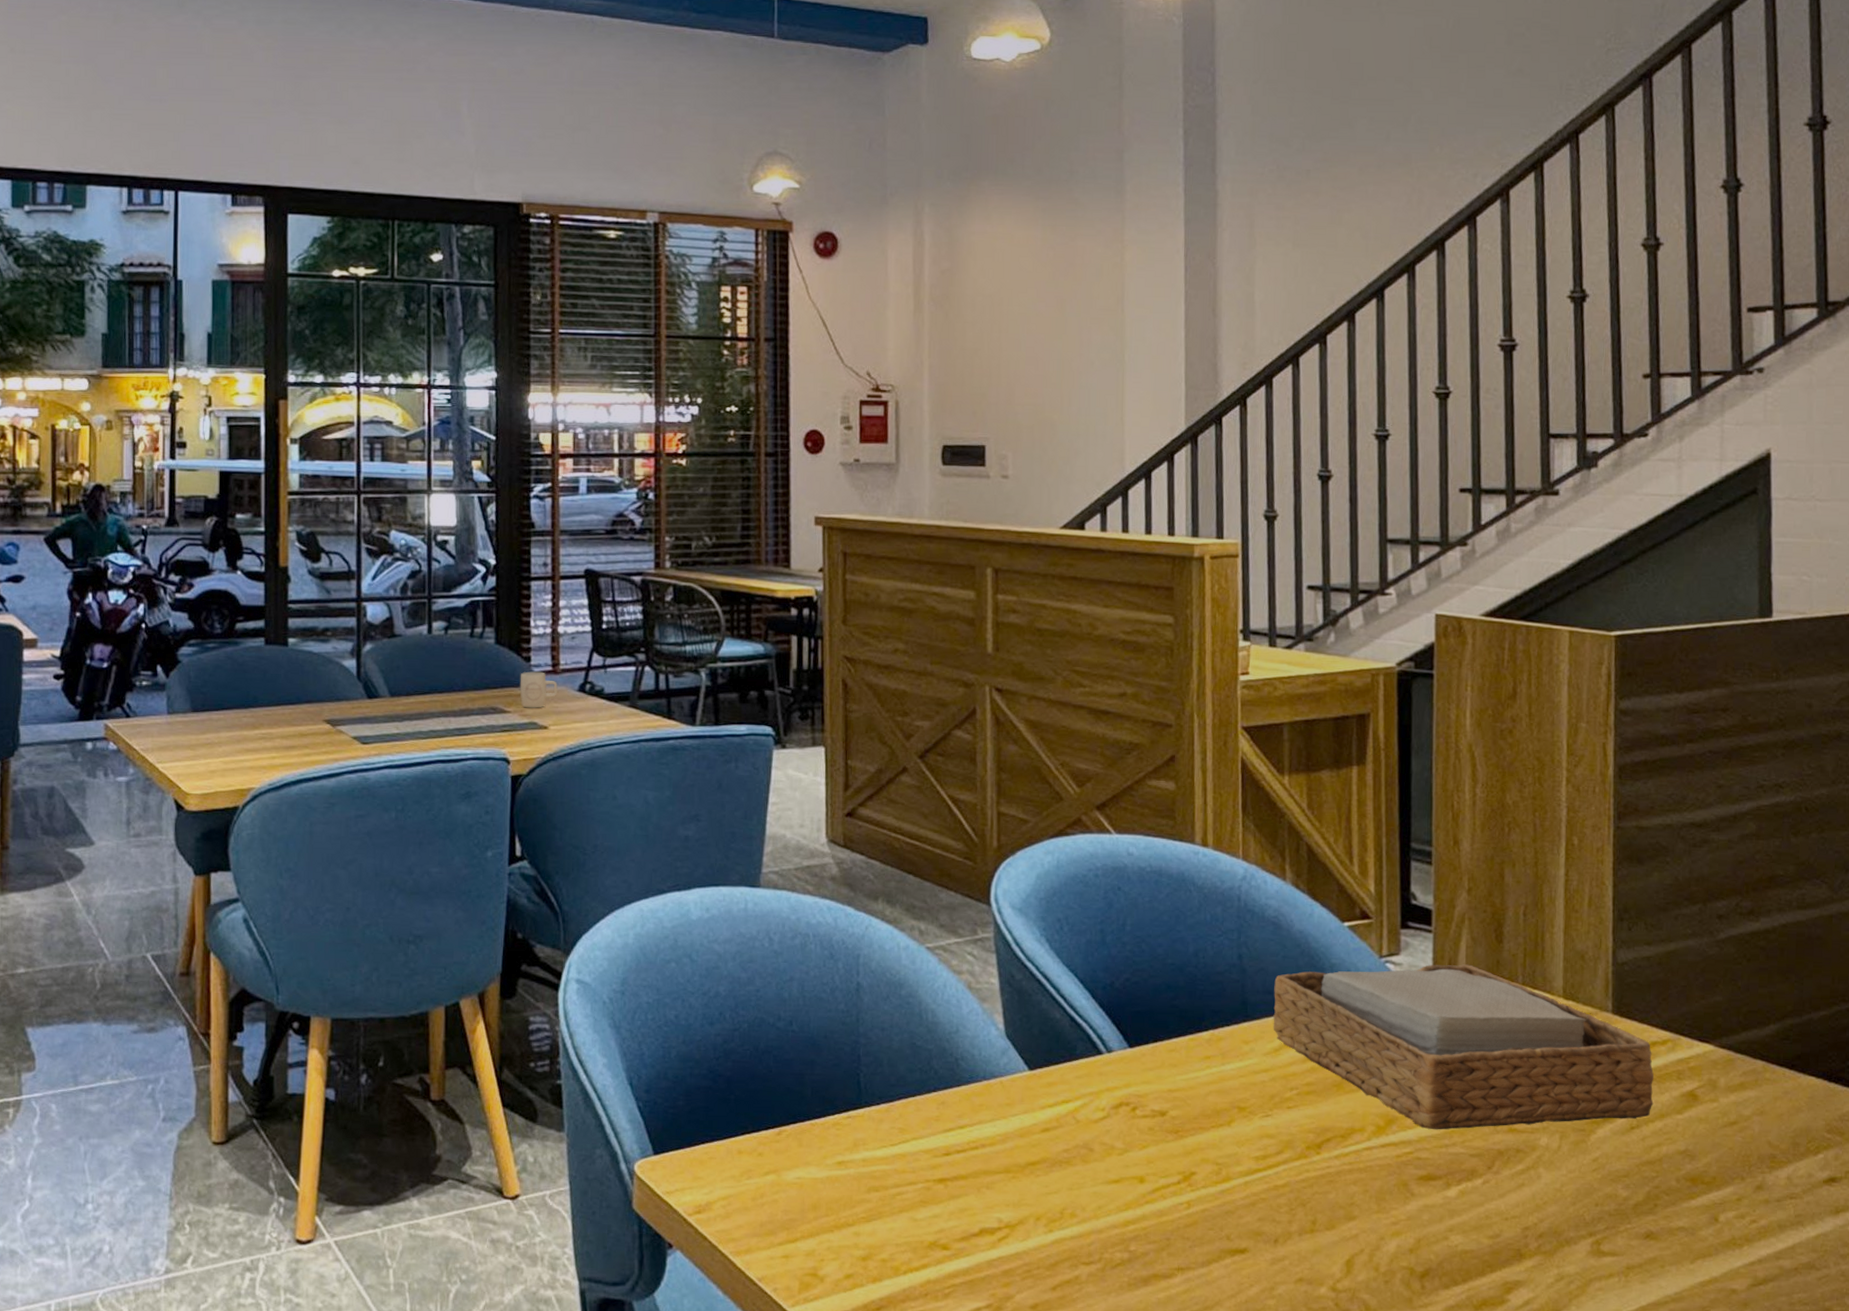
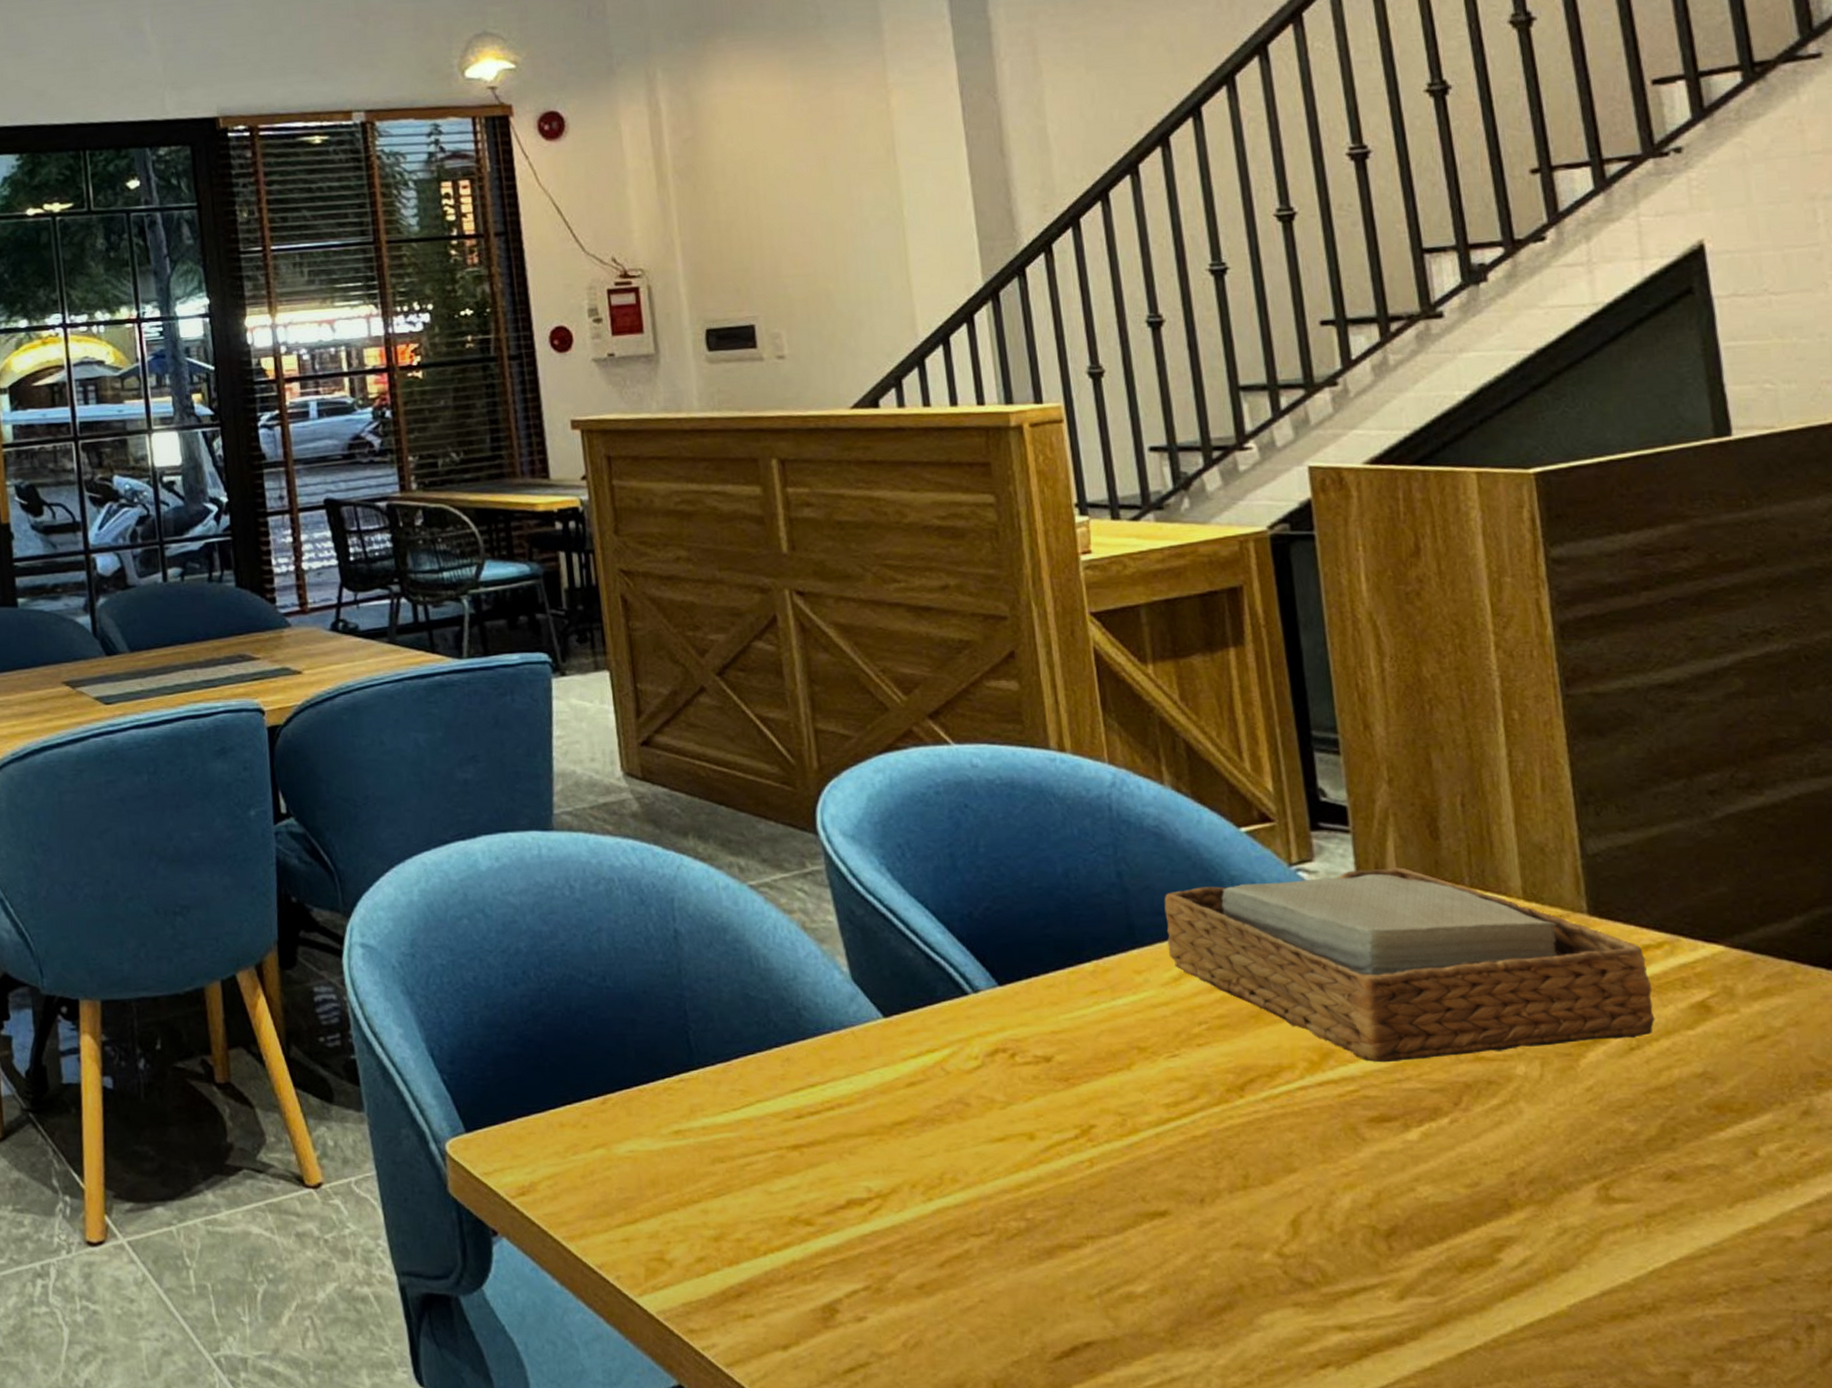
mug: present [519,671,558,708] -> none [266,613,308,653]

